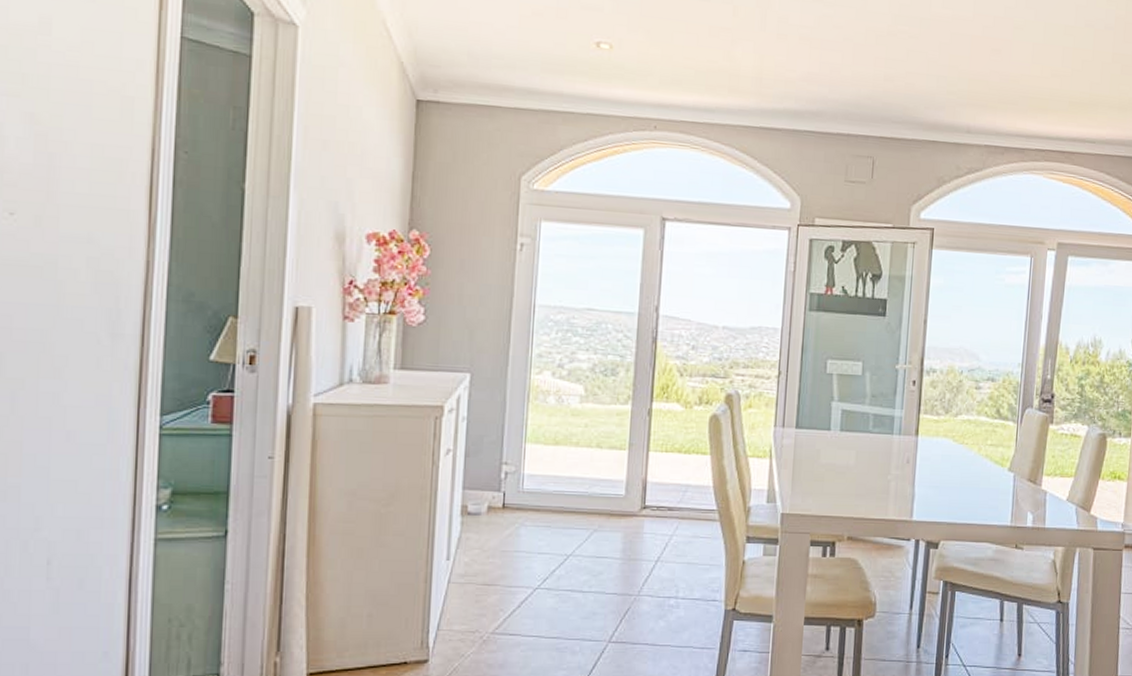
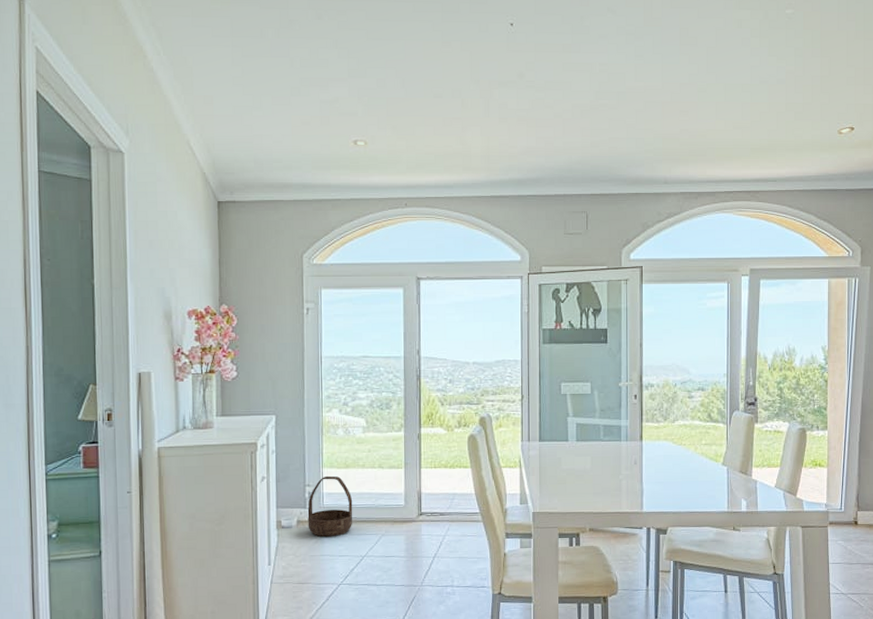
basket: none [501,453,561,530] -> present [307,475,353,537]

